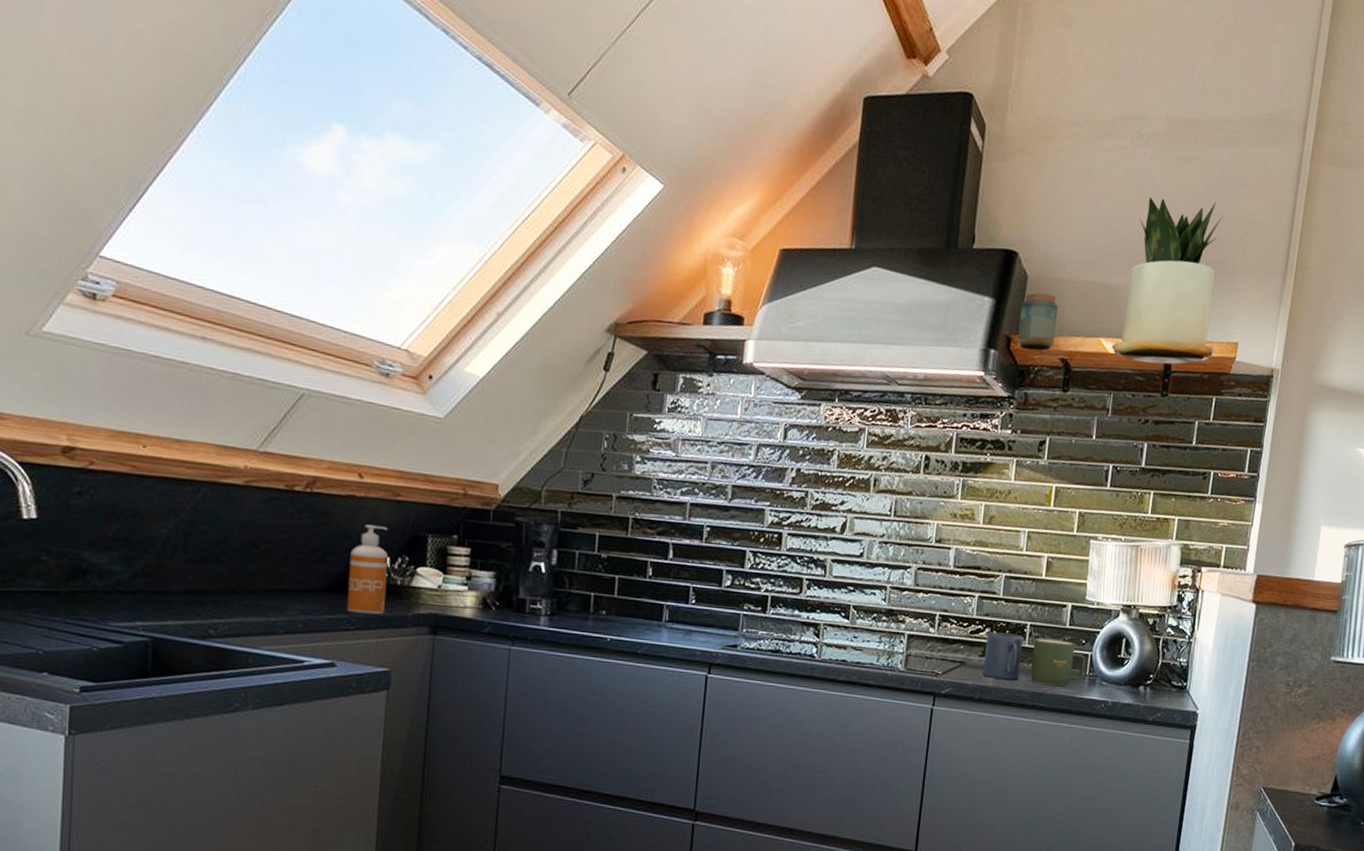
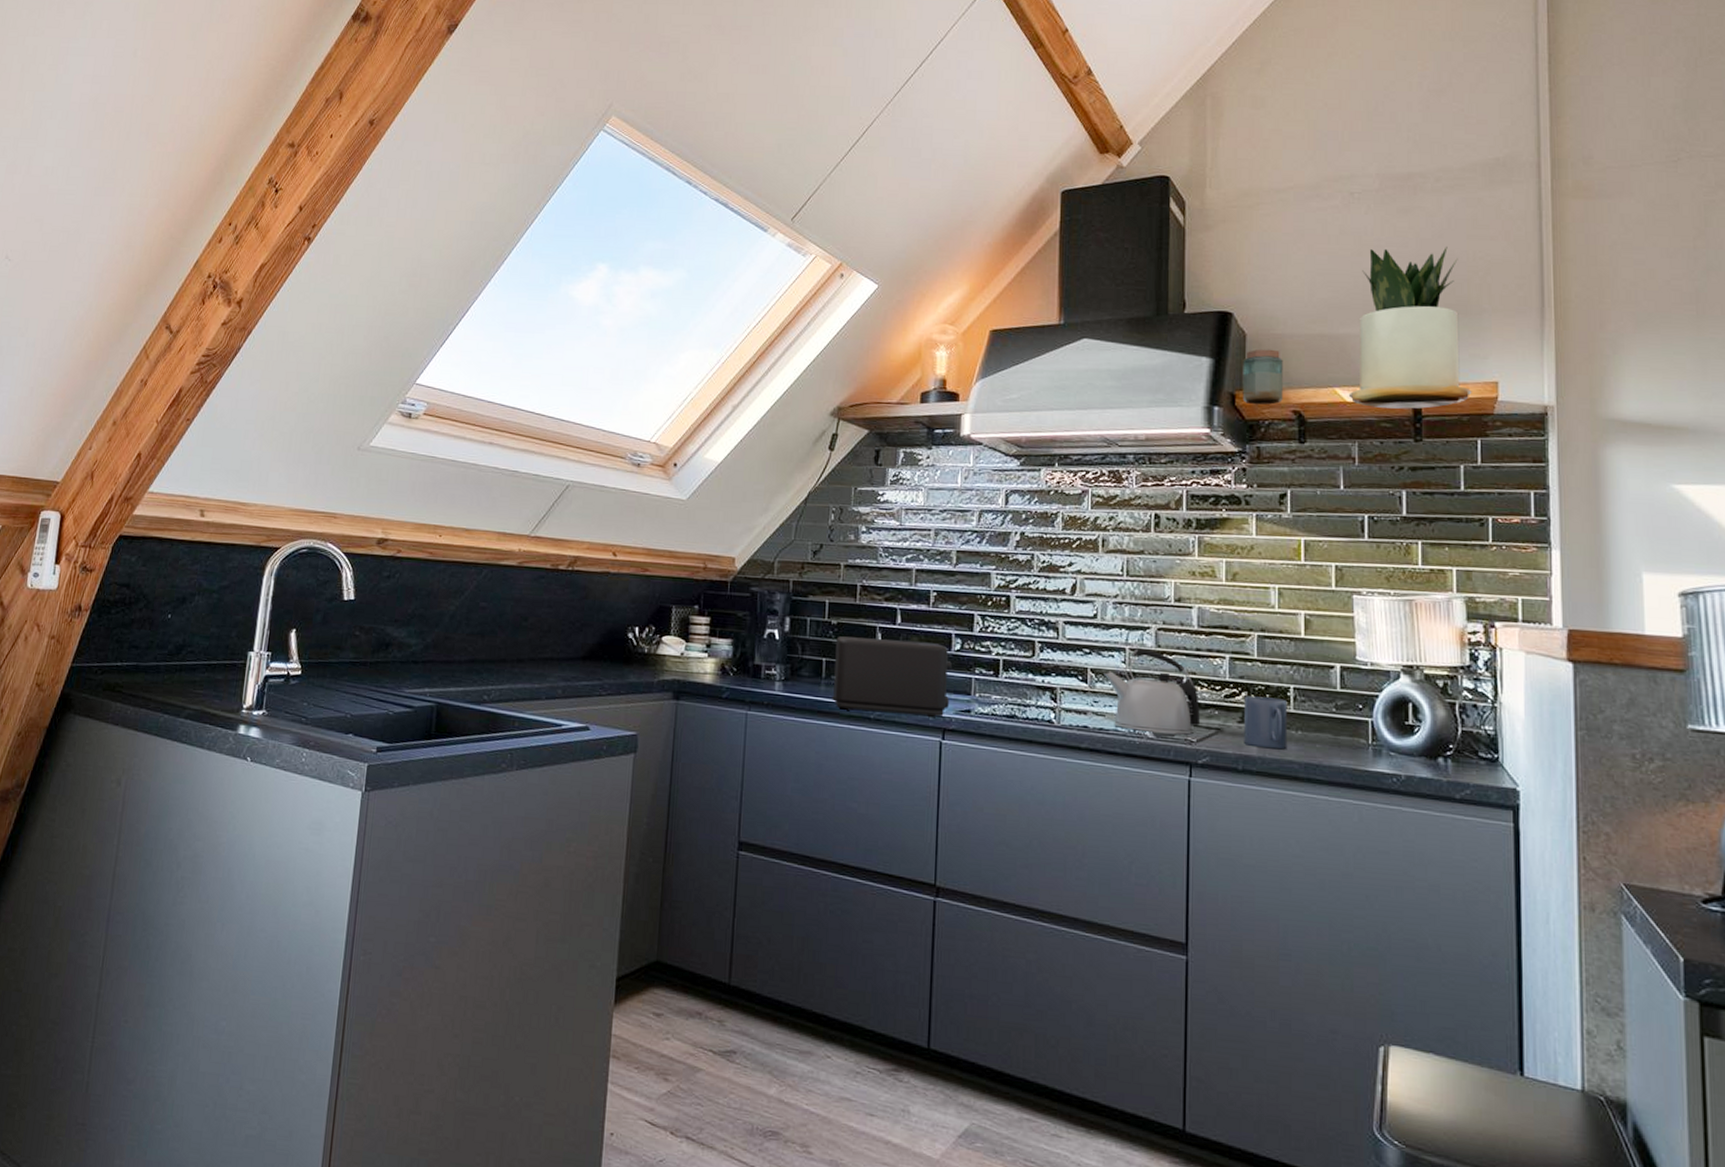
soap dispenser: present [347,524,389,615] -> none [600,598,638,682]
toaster: none [599,570,722,652] -> present [832,636,952,717]
kettle: none [864,585,948,671] -> present [1104,647,1200,738]
mug: present [1030,638,1086,688] -> none [1300,703,1366,758]

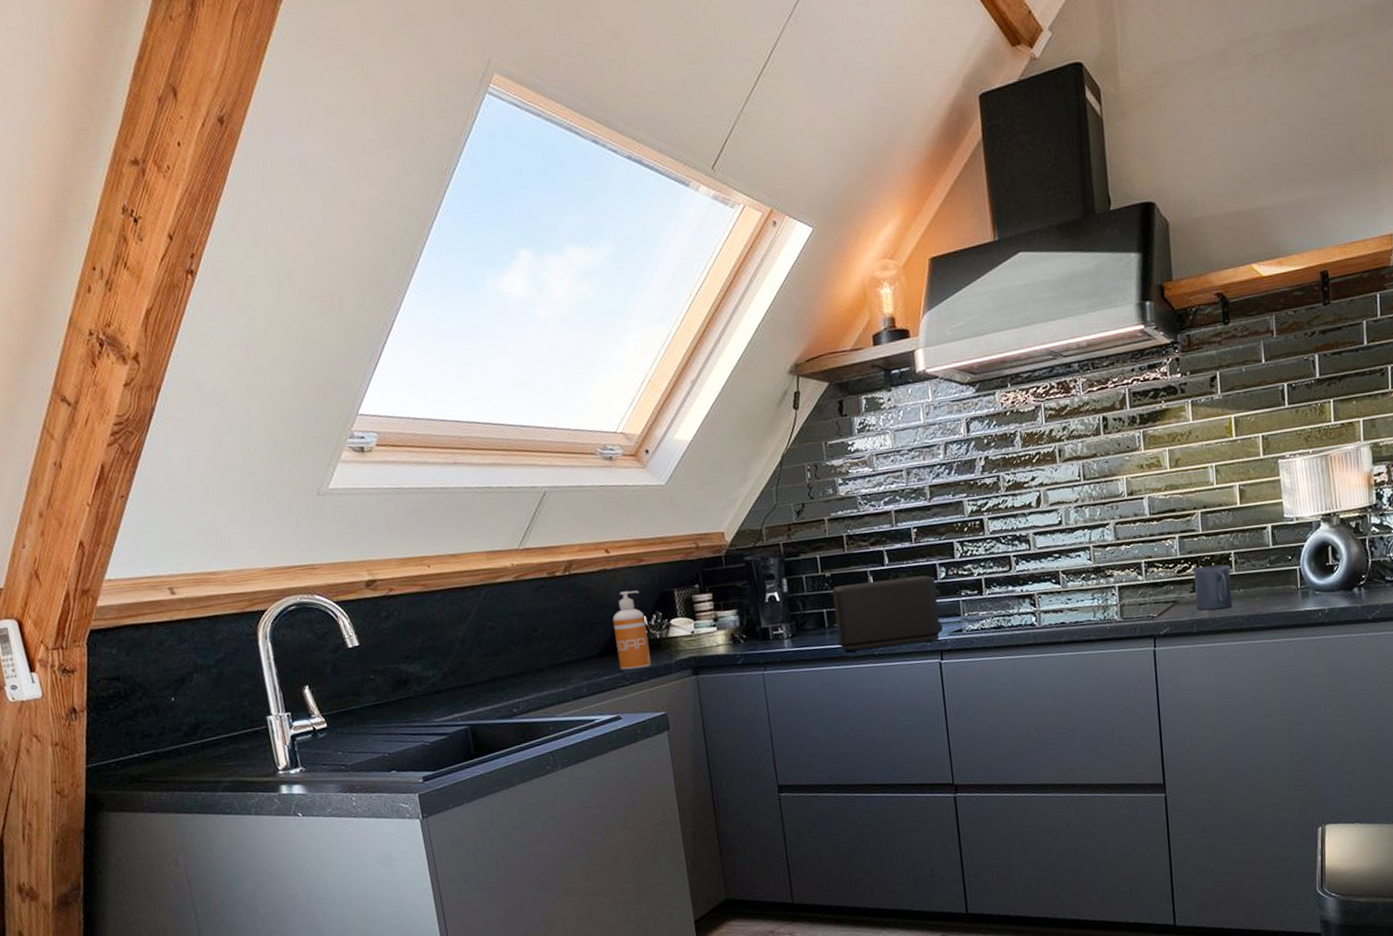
soap dispenser: none [600,598,638,682] -> present [612,590,652,671]
kettle: present [1104,647,1200,738] -> none [1073,543,1159,619]
peanut butter: present [1242,349,1283,406] -> none [1168,234,1207,294]
planter: present [1348,247,1472,409] -> none [1264,101,1371,278]

